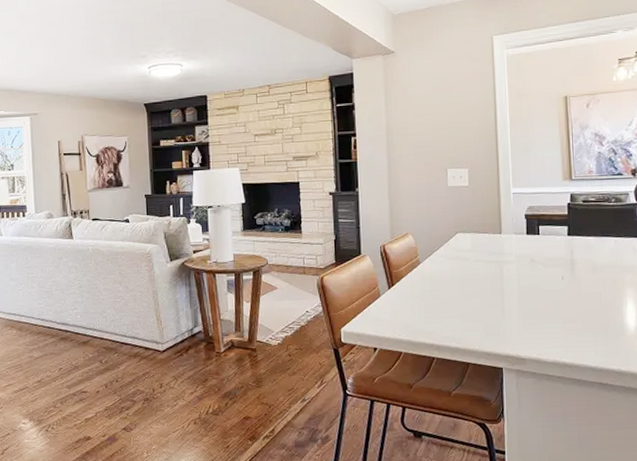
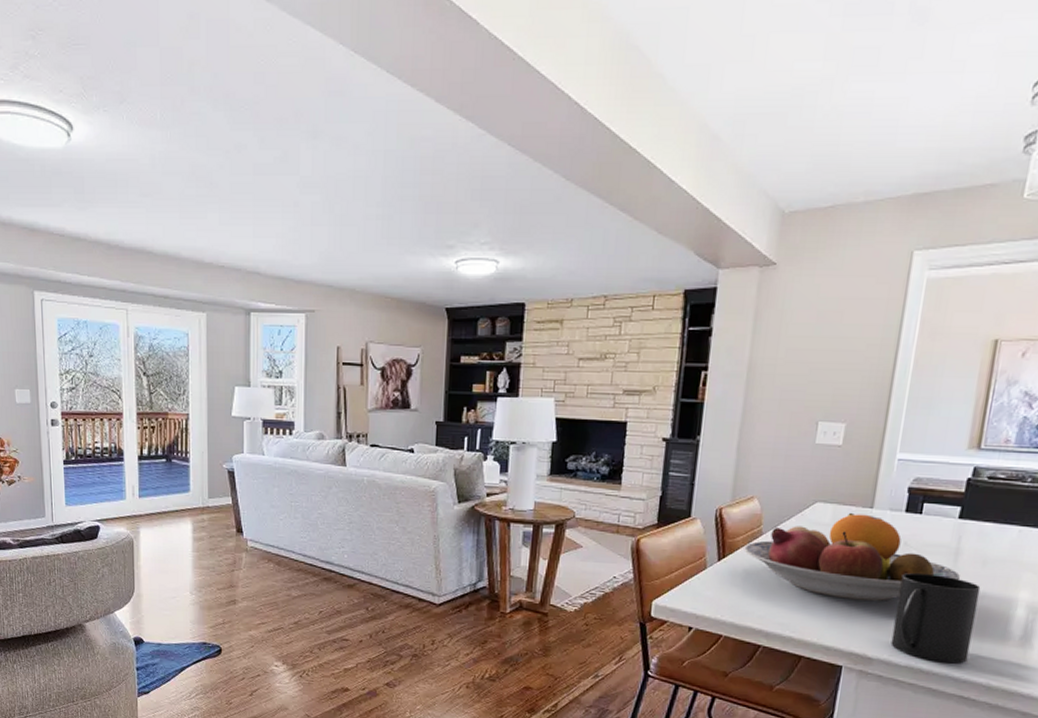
fruit bowl: none [407,238,578,311] -> present [744,512,960,602]
mug: none [534,283,599,355] -> present [890,573,981,663]

